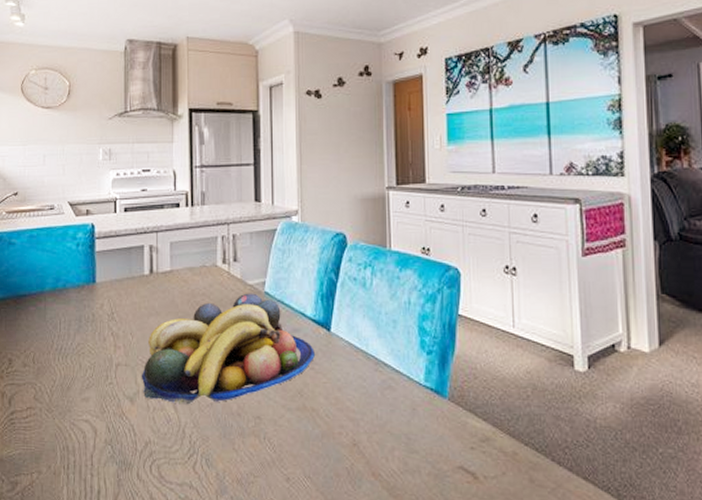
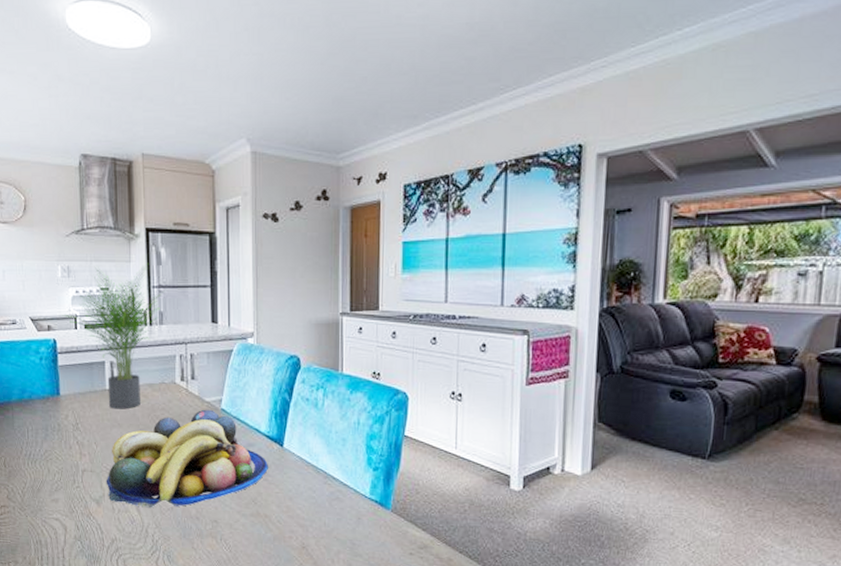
potted plant: none [101,145,207,296] -> present [62,265,165,409]

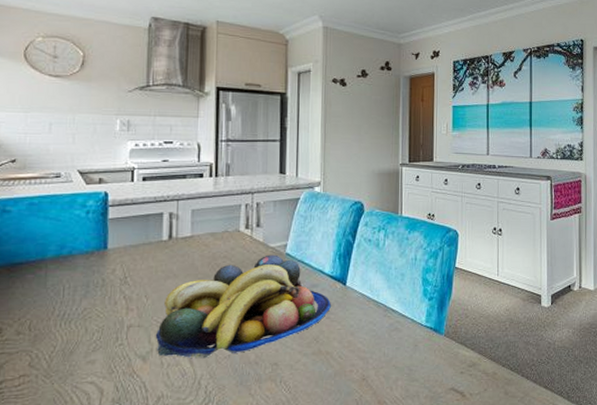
potted plant: present [62,265,165,409] -> none [117,121,233,260]

